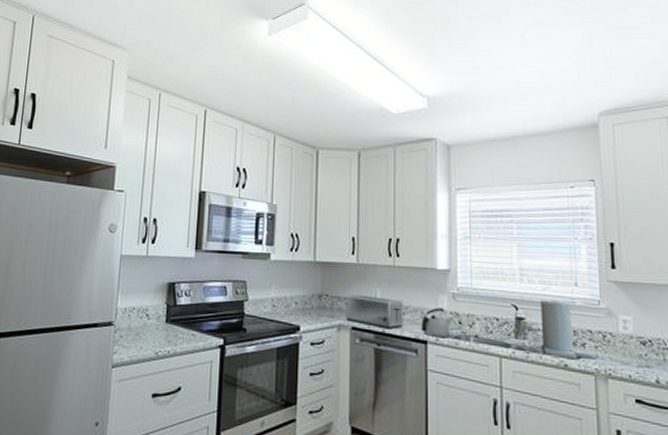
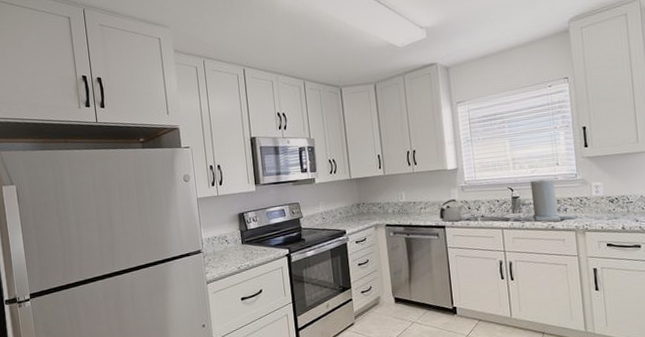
toaster: present [346,294,403,329] -> none [379,198,426,222]

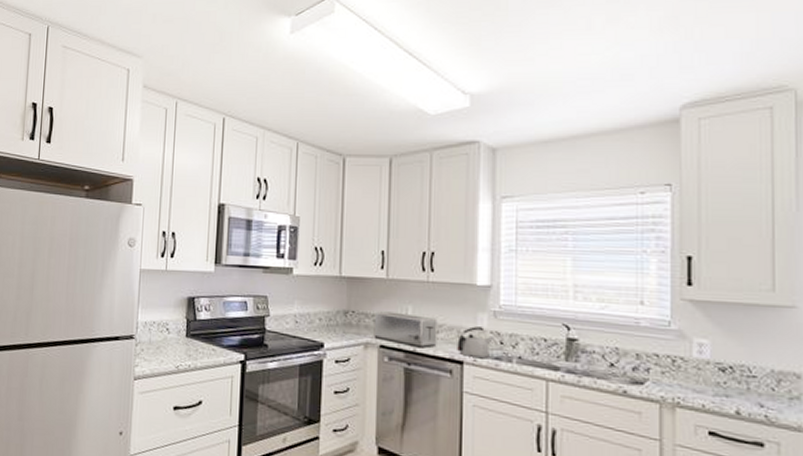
toaster: none [379,198,426,222] -> present [373,311,438,348]
paper towel: present [530,178,577,222] -> none [595,319,665,386]

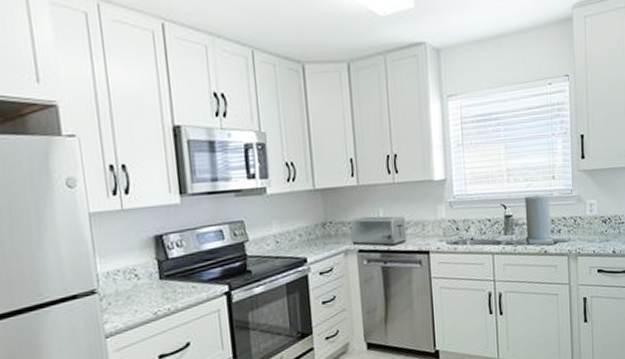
kettle: present [457,326,493,358] -> none [423,218,451,246]
paper towel: none [595,319,665,386] -> present [524,194,570,246]

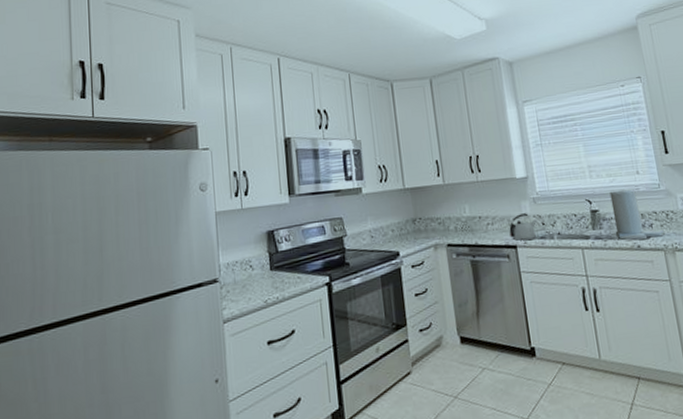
toaster: present [350,216,407,247] -> none [438,212,494,241]
kettle: none [423,218,451,246] -> present [509,213,537,241]

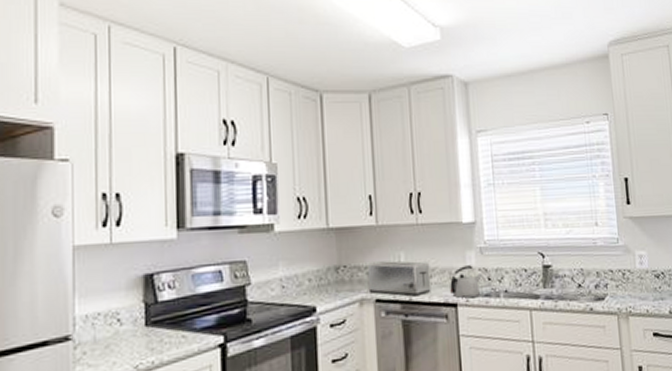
toaster: none [438,212,494,241] -> present [367,260,431,297]
paper towel: present [609,189,665,240] -> none [565,242,619,302]

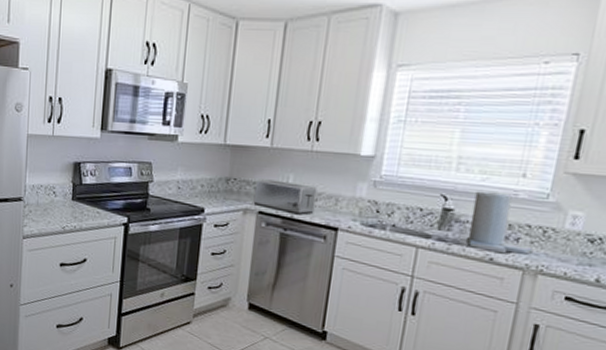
kettle: present [450,265,482,298] -> none [333,195,370,225]
paper towel: none [565,242,619,302] -> present [465,191,533,255]

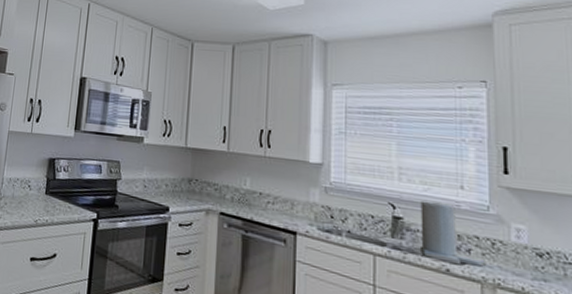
toaster: present [253,179,317,215] -> none [214,181,273,218]

